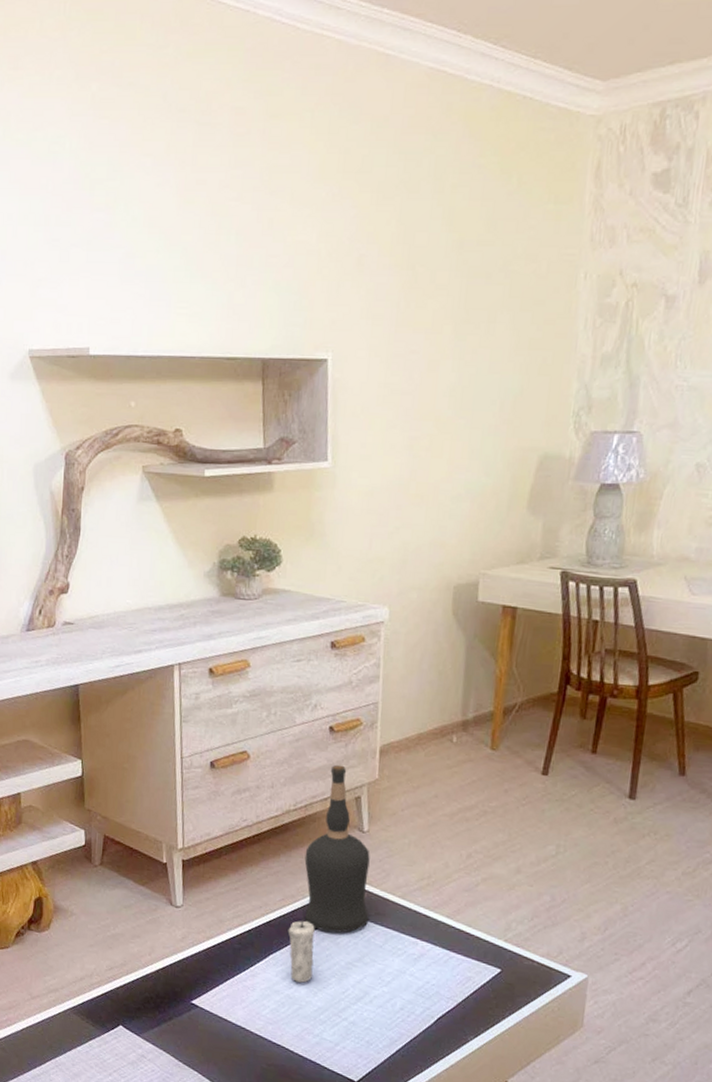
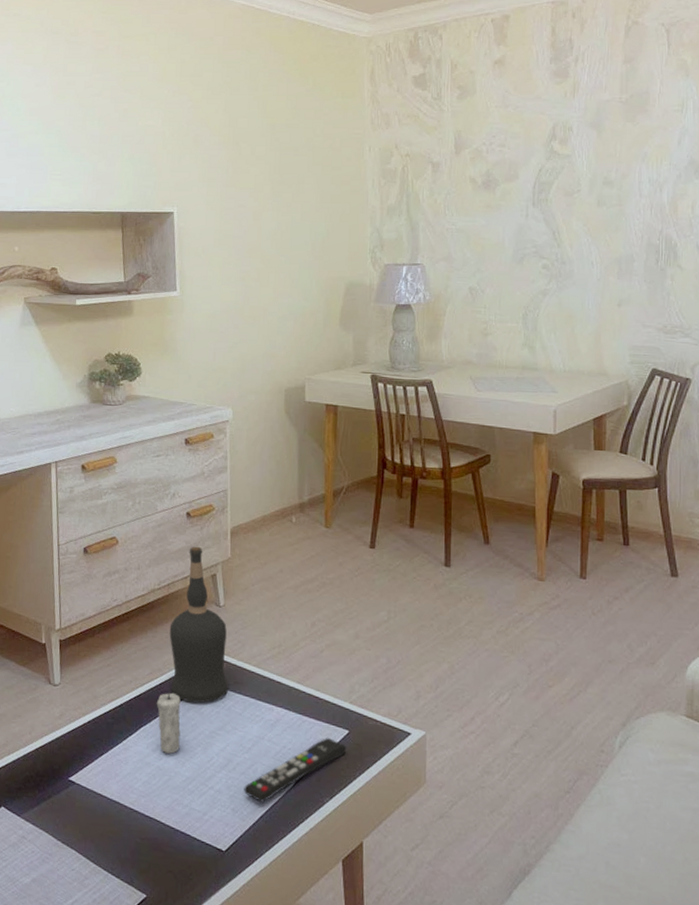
remote control: none [380,975,498,1037] -> present [244,738,347,802]

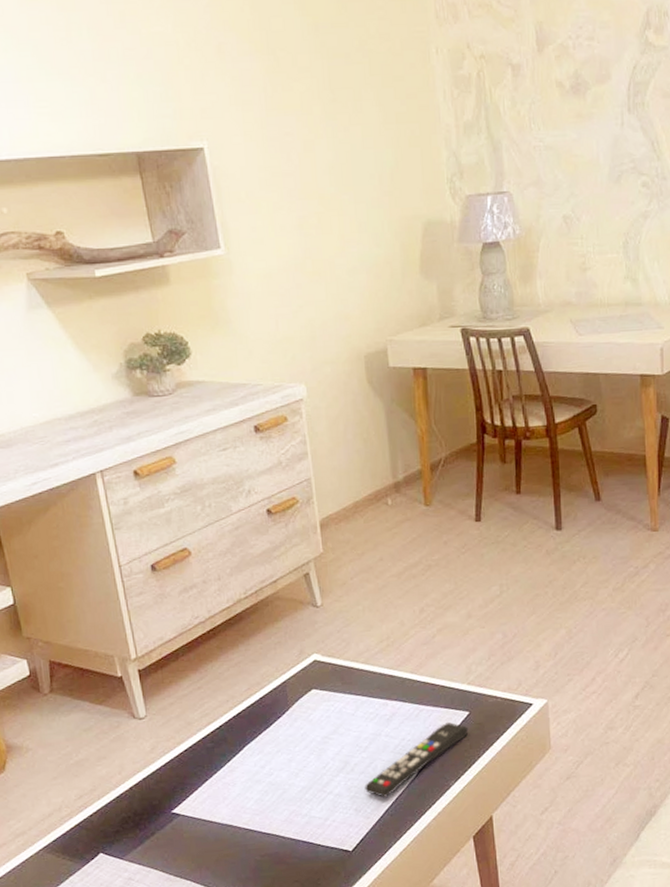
candle: present [156,686,181,754] -> none [259,698,291,767]
liquor bottle: present [169,546,229,703] -> none [263,545,338,712]

